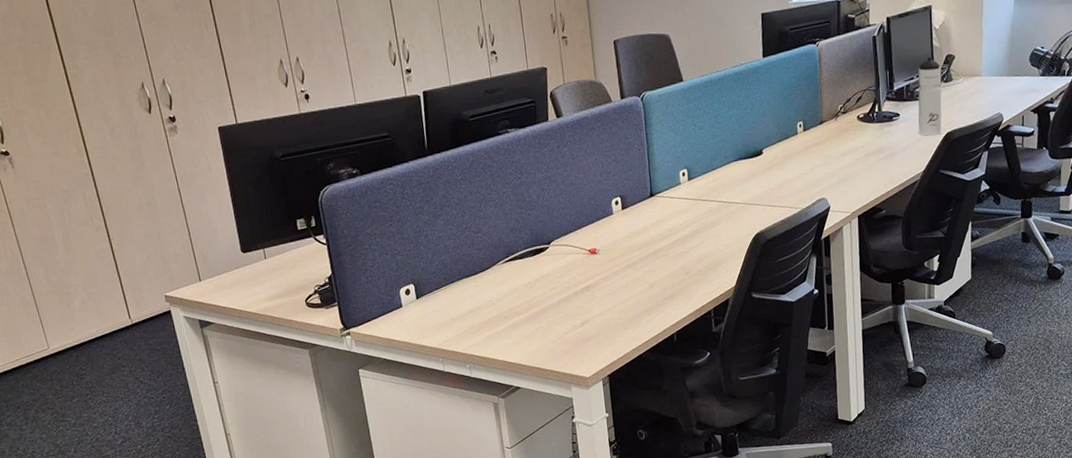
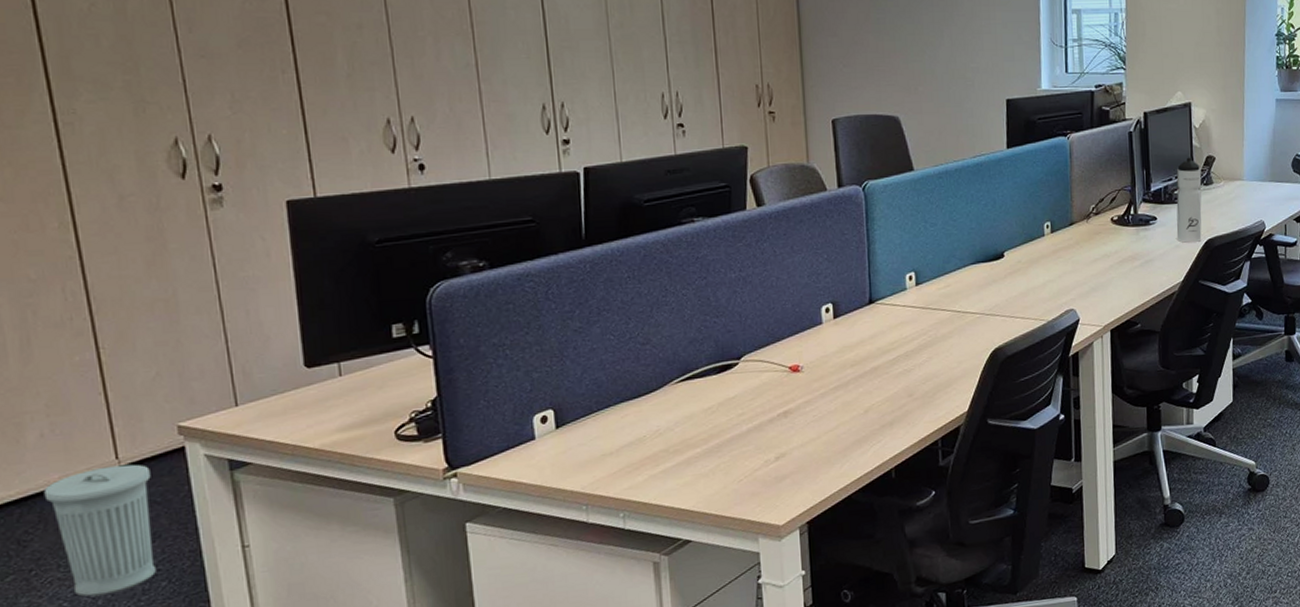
trash bin: none [88,322,162,414] -> present [43,464,156,597]

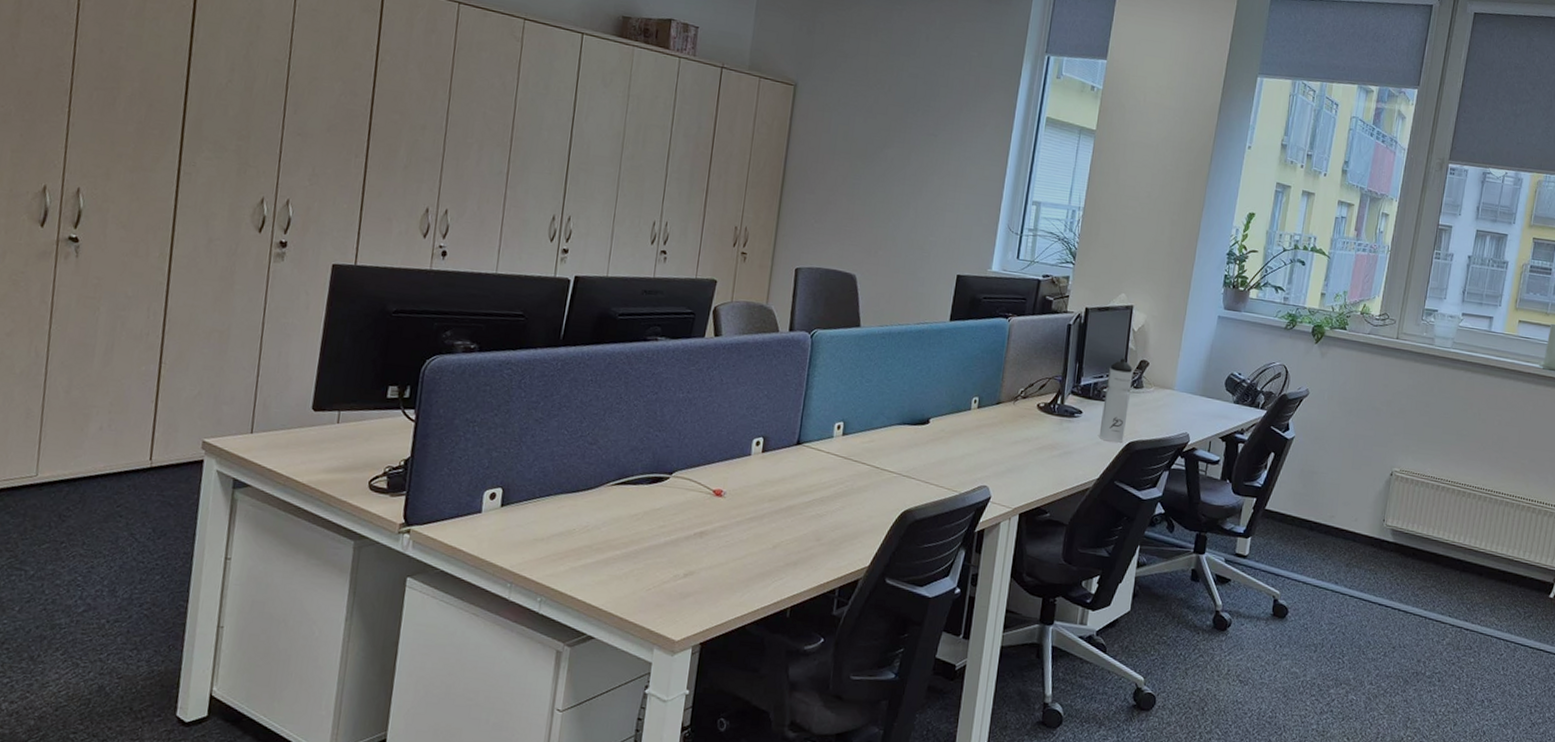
trash bin: present [43,464,156,597] -> none [88,465,173,577]

